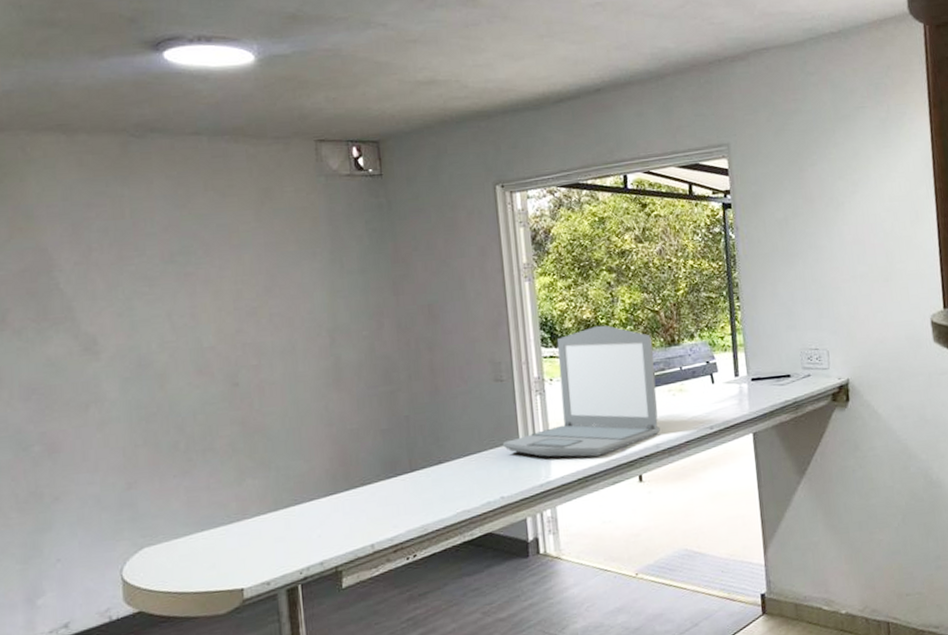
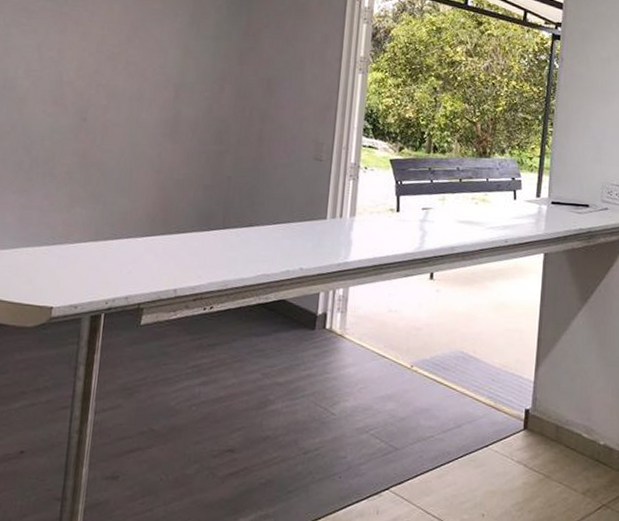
laptop: present [502,325,660,457] -> none [310,125,466,248]

